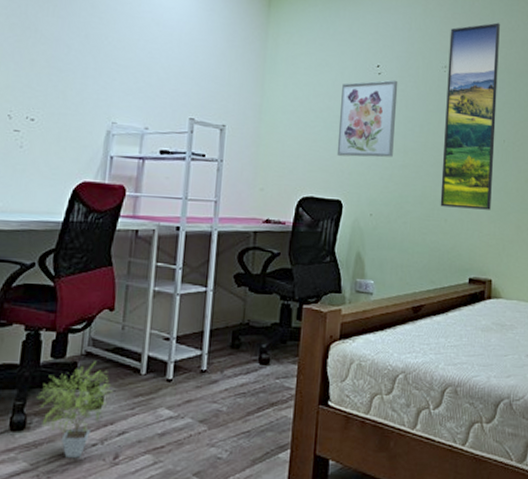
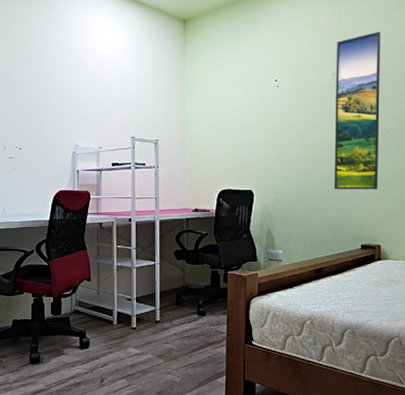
potted plant: present [37,361,113,458] -> none [45,316,95,381]
wall art: present [336,80,398,158] -> none [246,90,294,156]

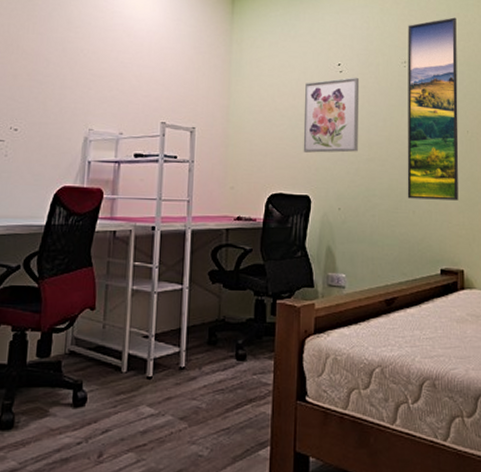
wall art: none [246,90,294,156] -> present [303,77,360,153]

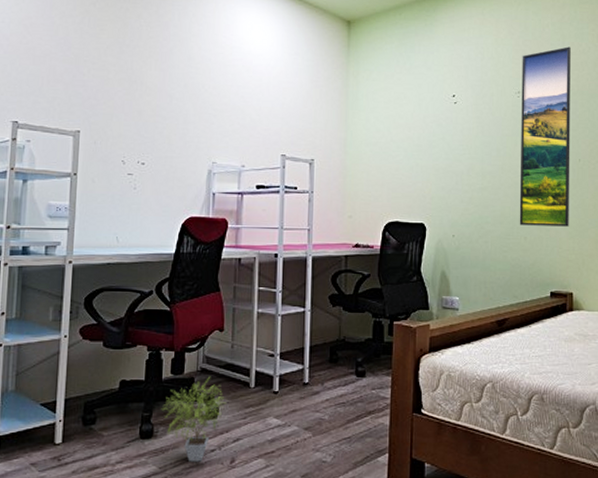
potted plant: none [24,359,95,456] -> present [161,376,226,462]
wall art: present [303,77,360,153] -> none [418,108,474,183]

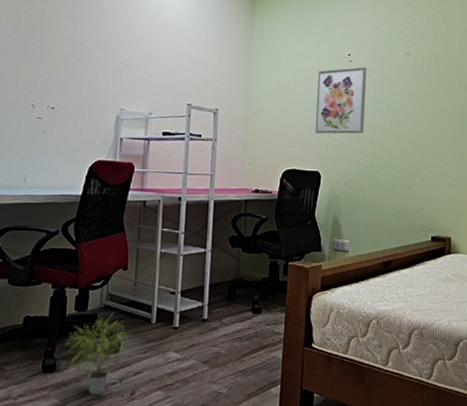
wall art: none [418,108,474,183] -> present [315,66,367,134]
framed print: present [519,46,571,227] -> none [405,14,455,178]

